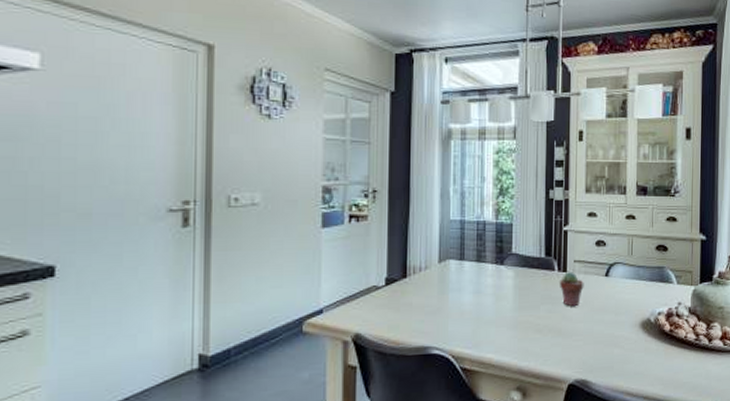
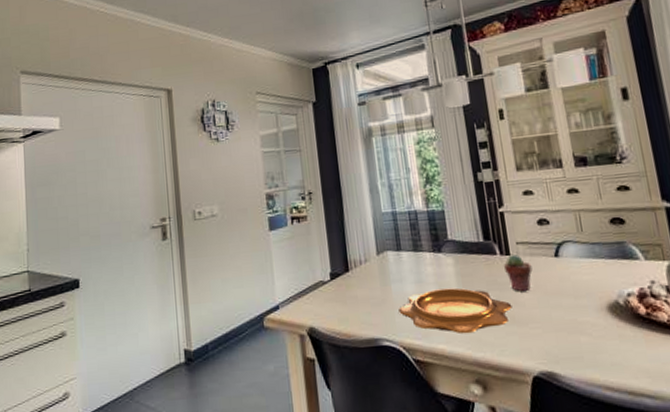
decorative bowl: none [453,300,561,344] -> present [398,288,512,334]

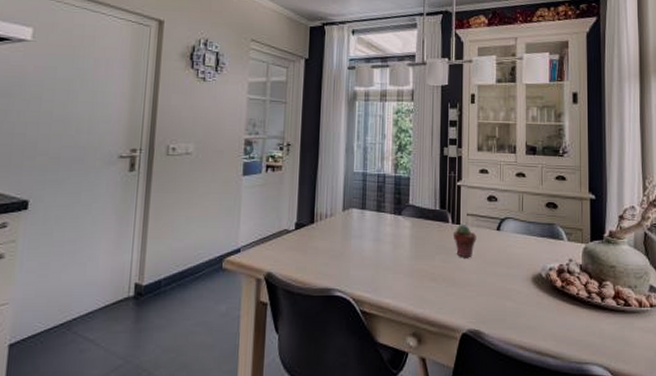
decorative bowl: present [398,288,512,334] -> none [354,248,454,291]

